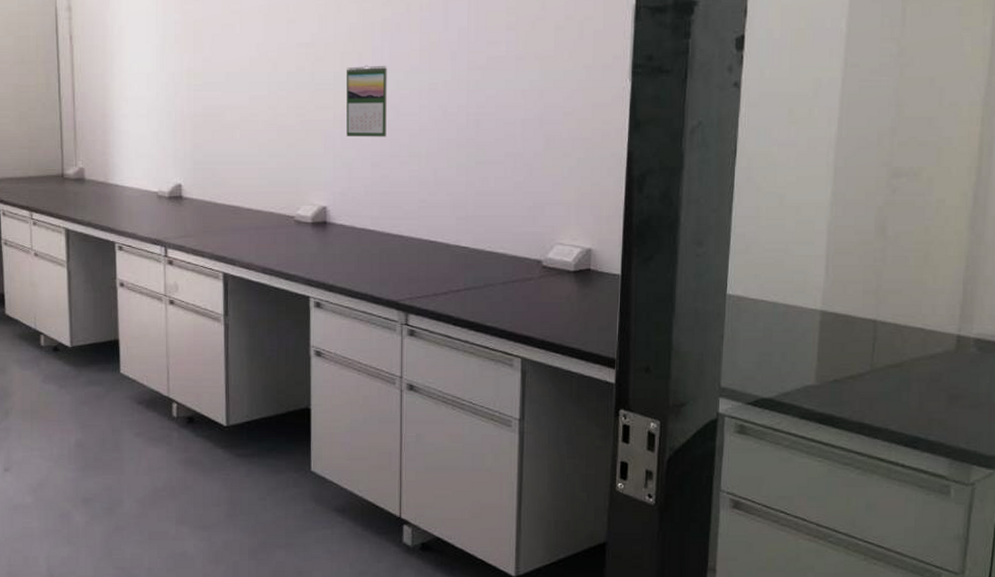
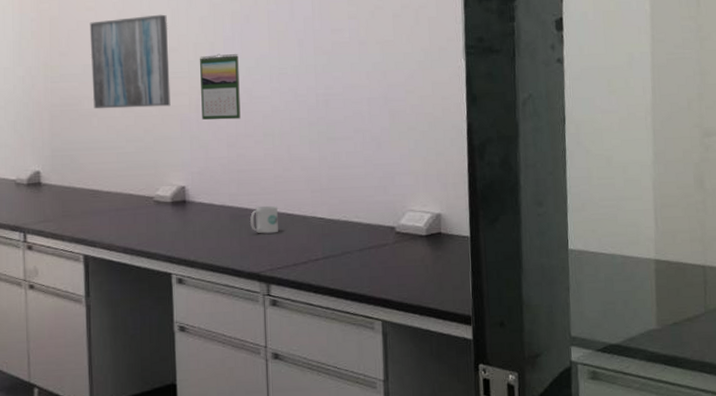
wall art: none [234,19,315,121] -> present [89,14,171,109]
mug: none [390,231,420,261] -> present [249,205,278,234]

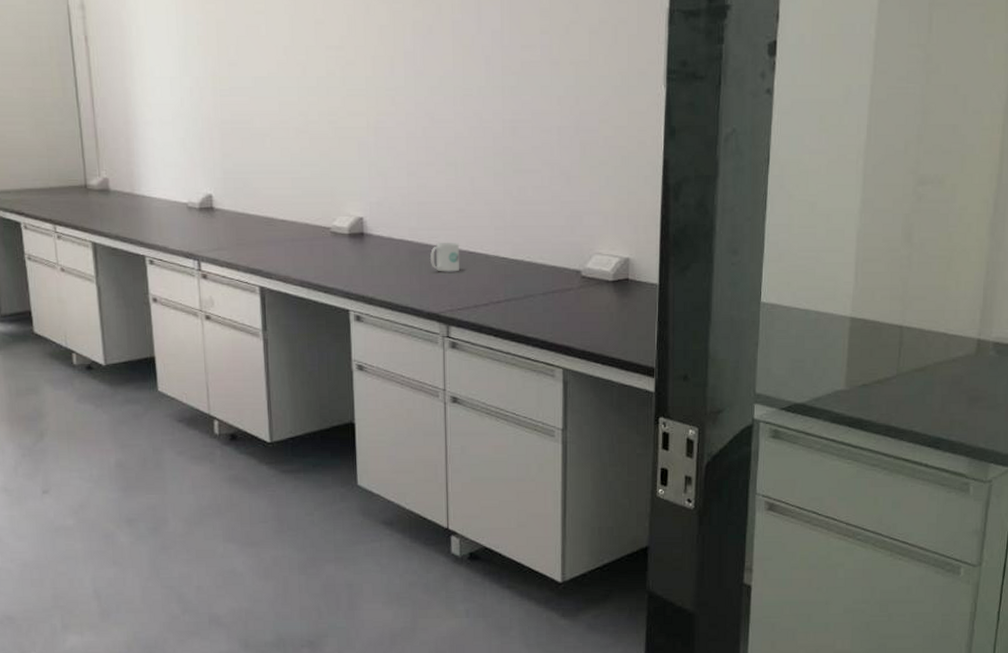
wall art: present [89,14,171,109] -> none [259,21,347,128]
calendar: present [200,53,241,120] -> none [379,69,422,145]

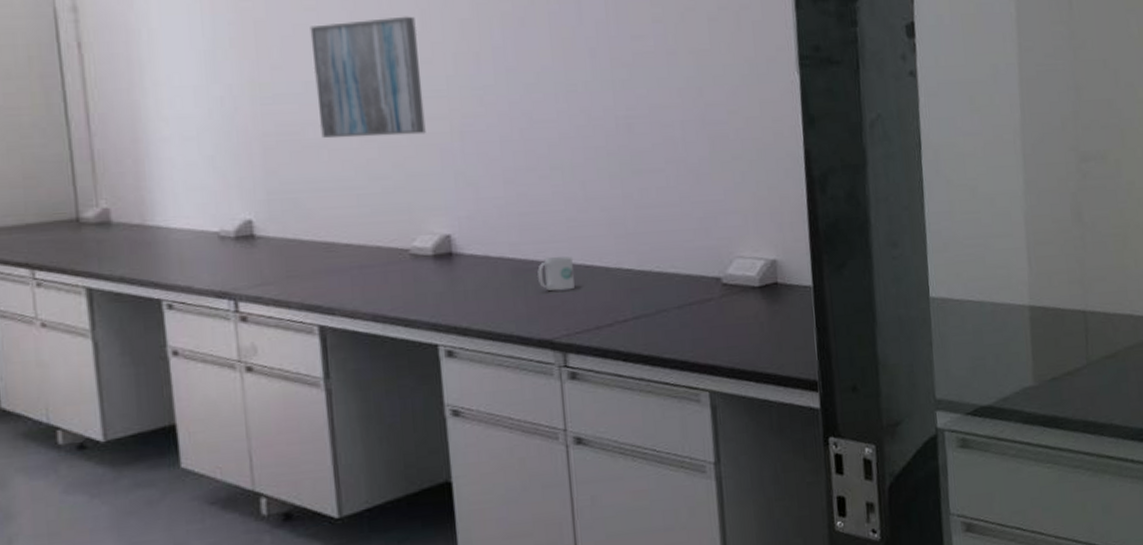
wall art: none [259,21,347,128] -> present [310,16,426,139]

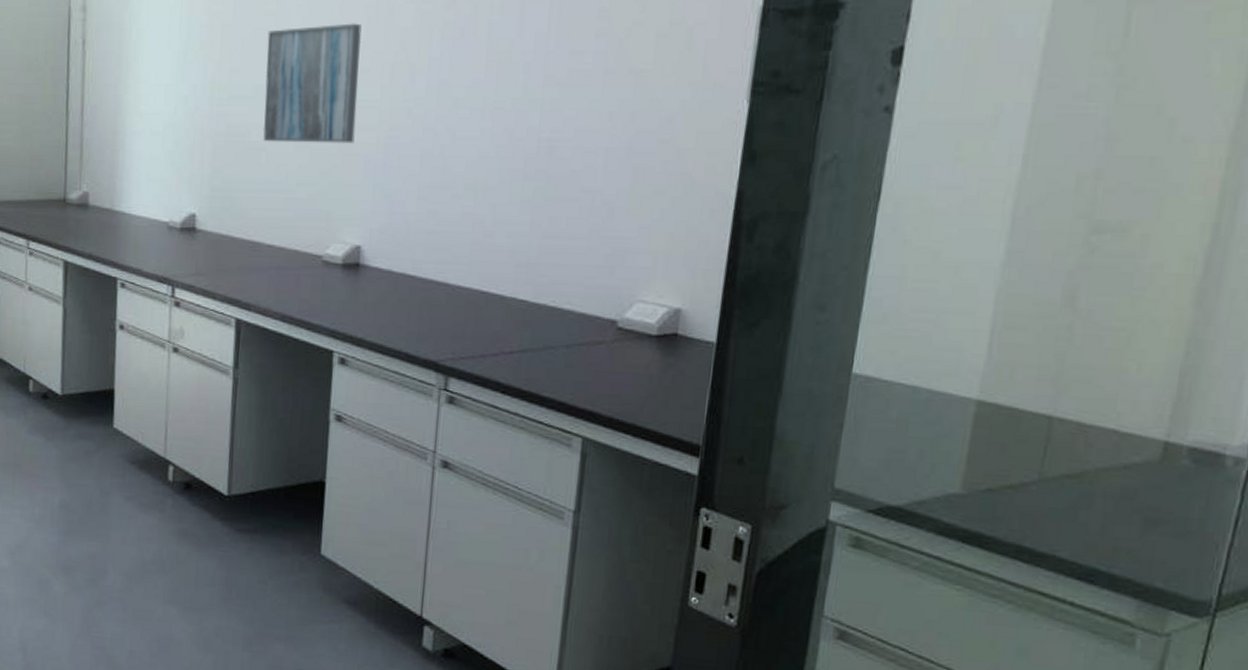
mug: present [537,256,575,292] -> none [433,278,470,314]

